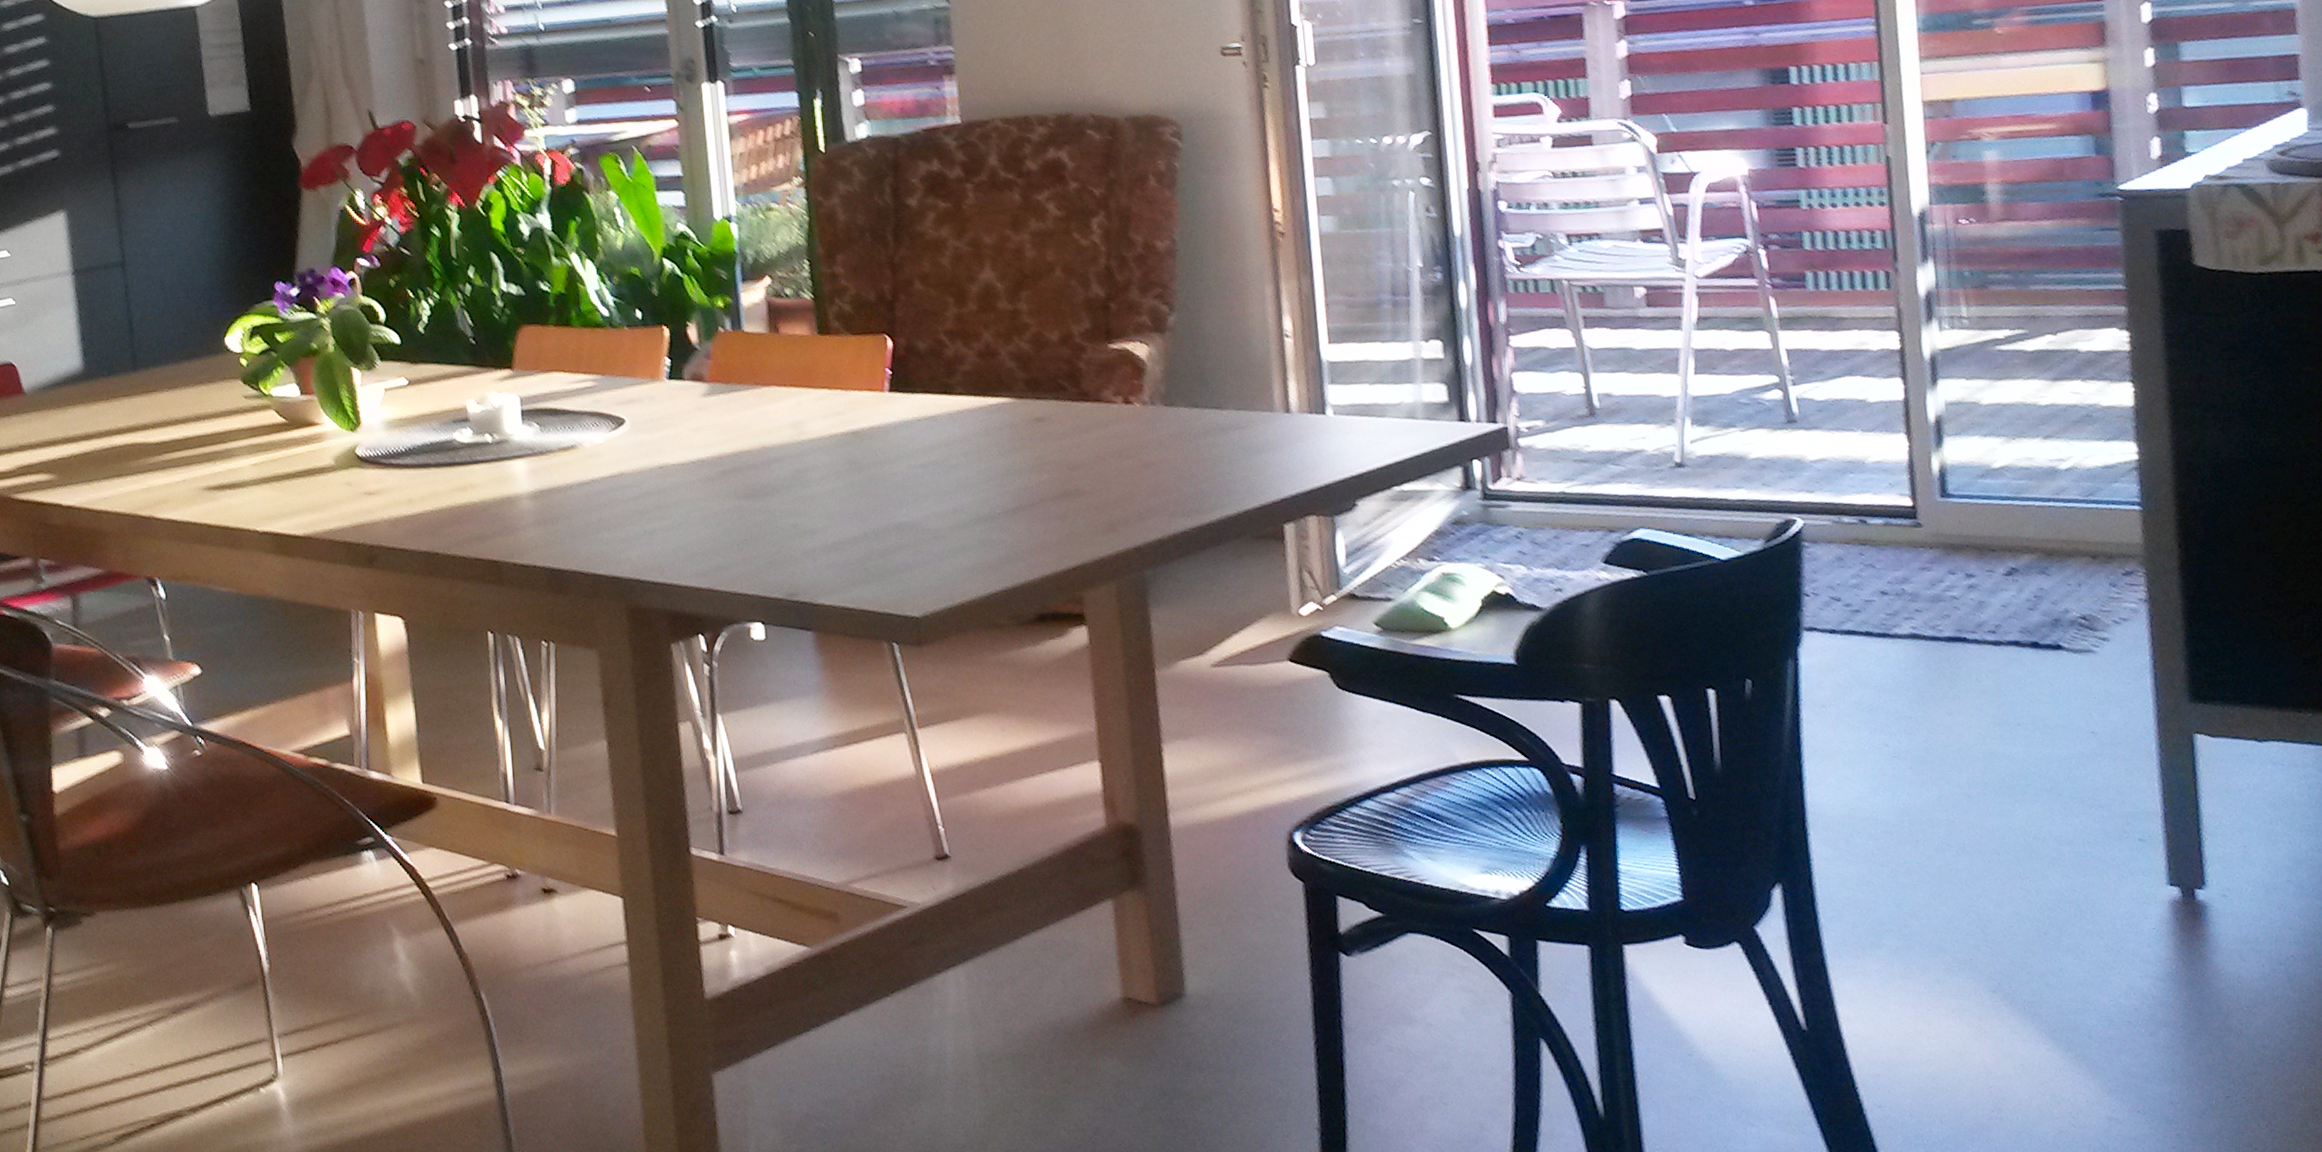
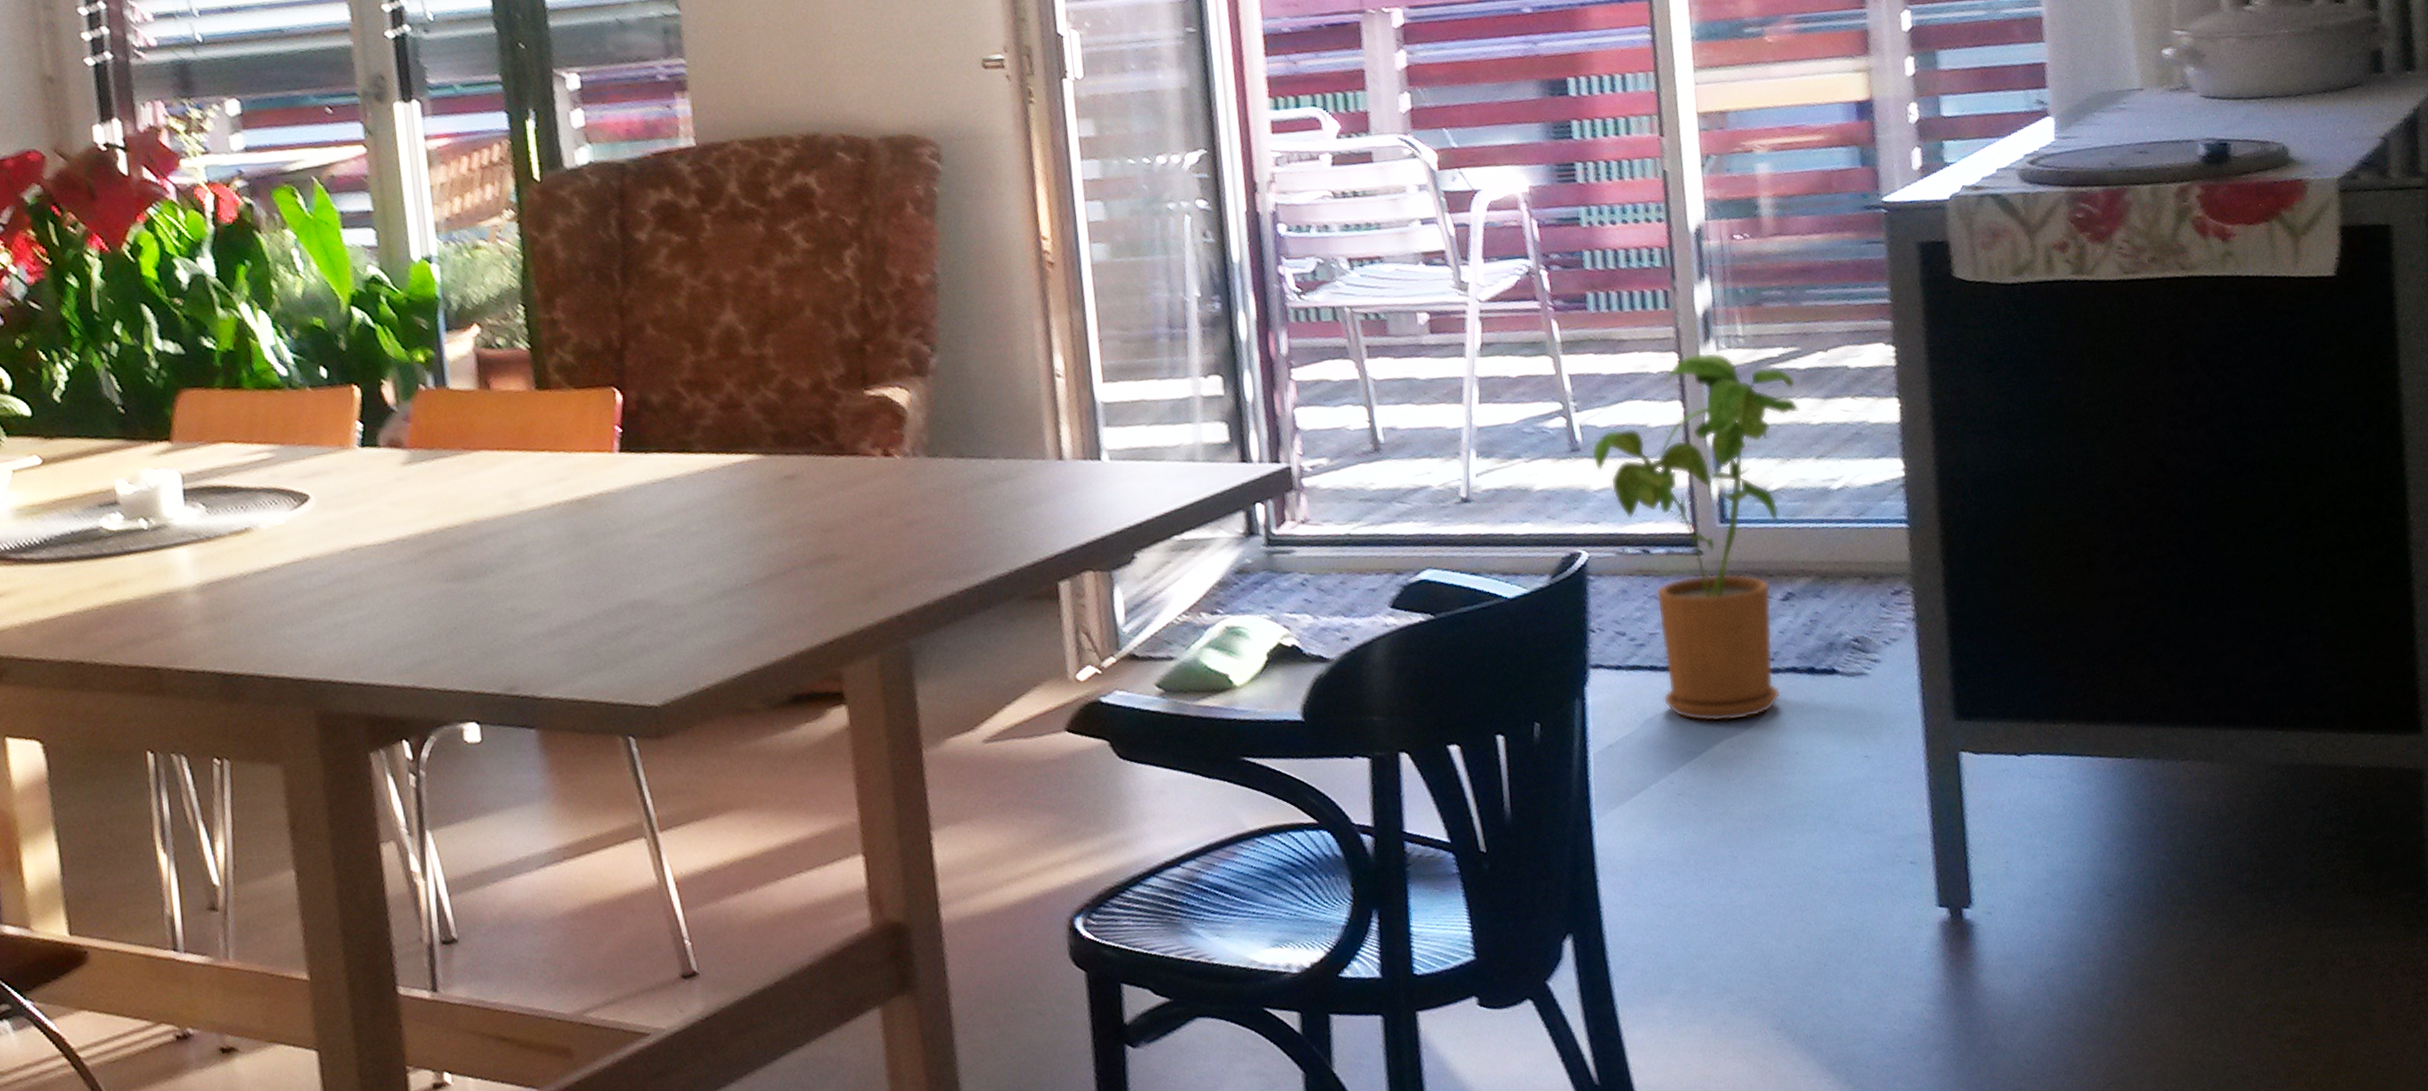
house plant: none [1808,332,2026,690] -> present [1591,352,1799,722]

